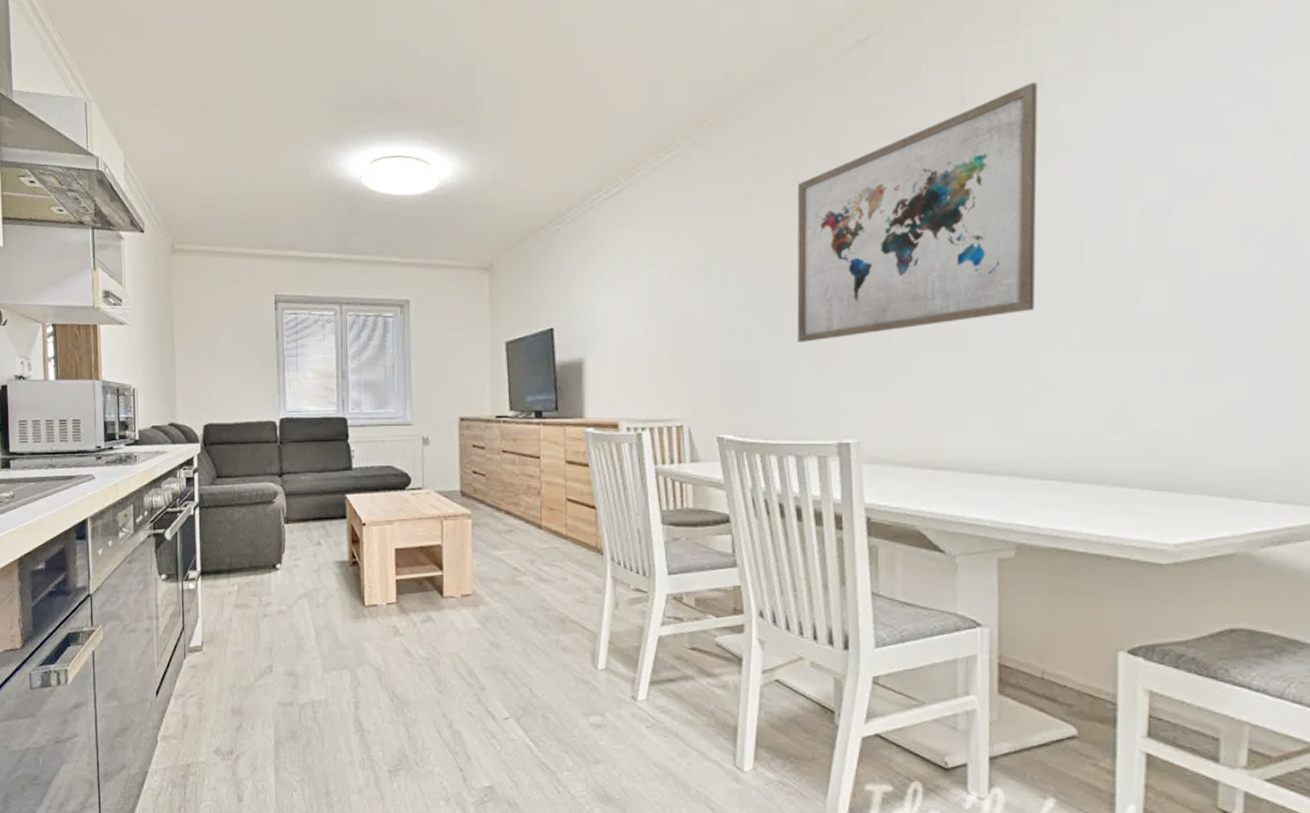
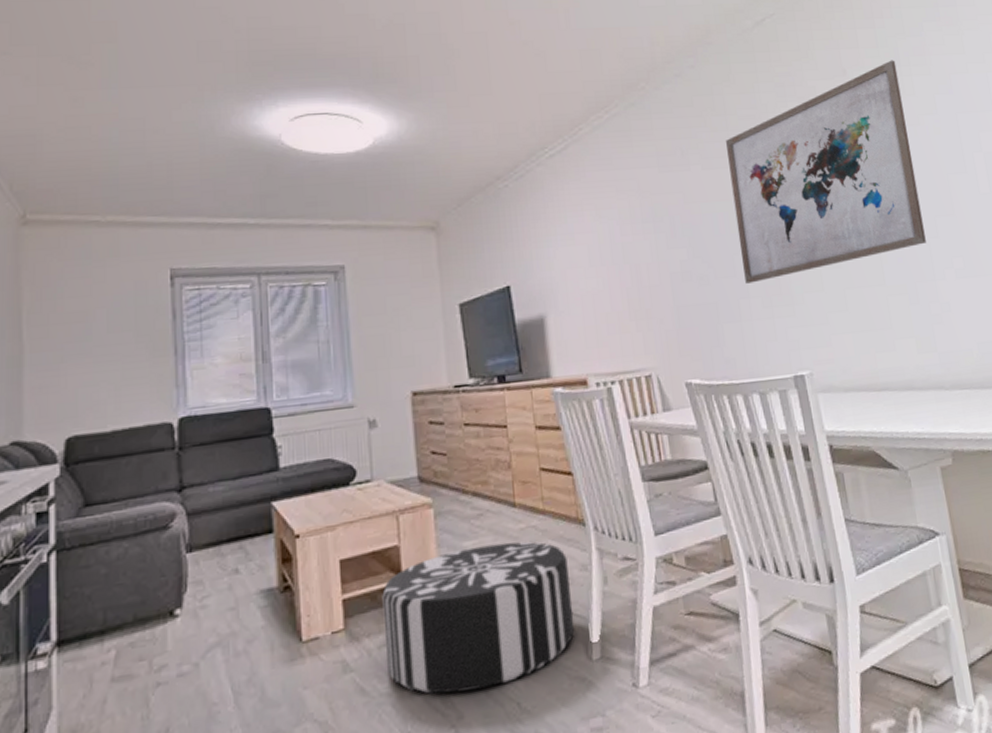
pouf: none [426,556,585,672] -> present [382,541,575,694]

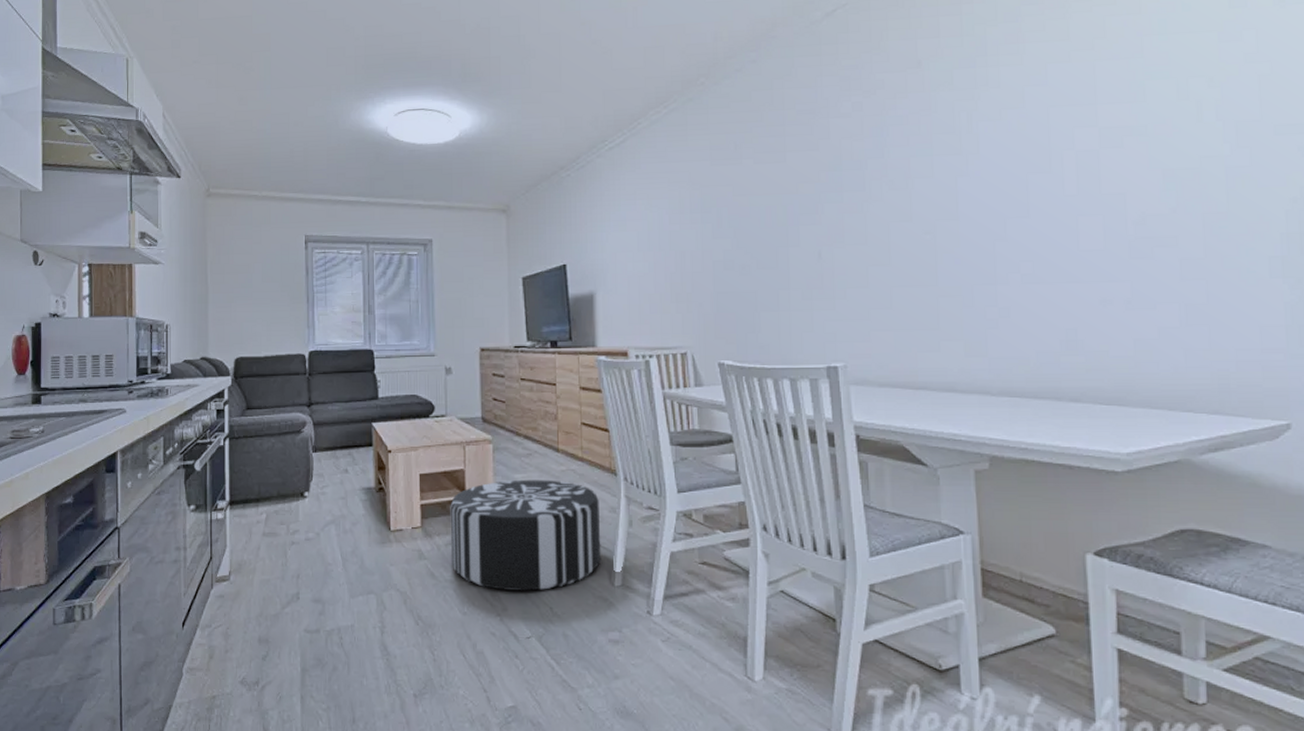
wall art: present [726,60,926,284] -> none [781,49,991,275]

